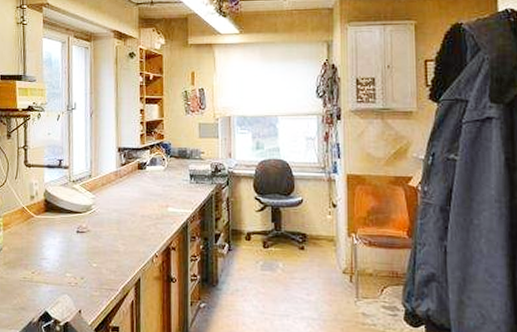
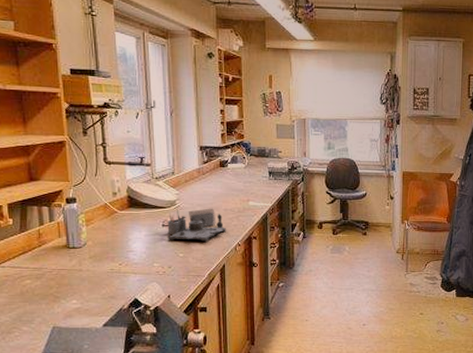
desk organizer: none [81,213,143,250] -> present [167,208,226,241]

